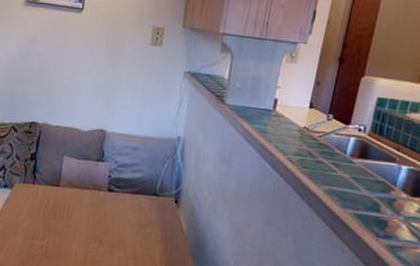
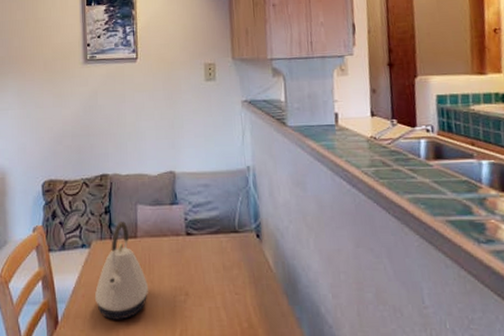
kettle: none [12,169,65,256] -> present [94,221,148,320]

